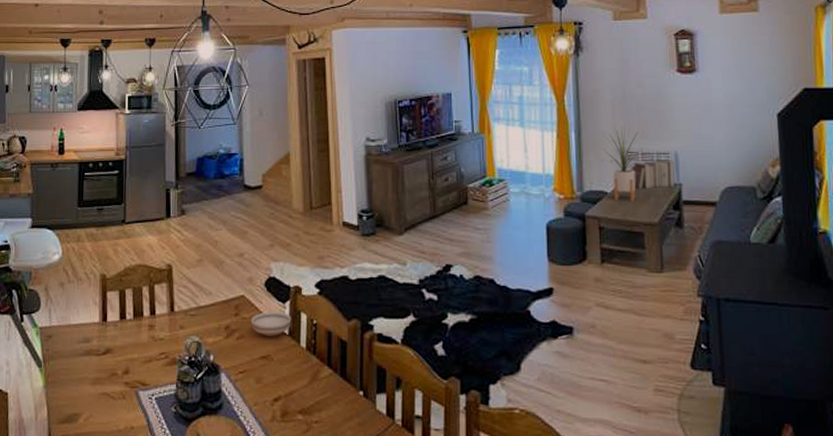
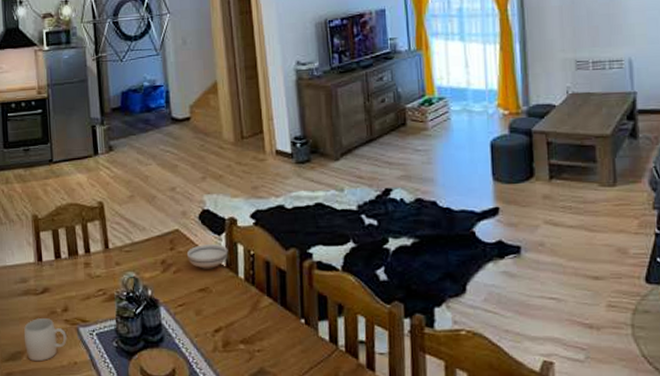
mug: none [82,379,126,425] -> present [23,317,67,362]
house plant: present [601,125,643,202] -> none [548,33,594,115]
books: present [631,160,675,190] -> none [580,67,629,101]

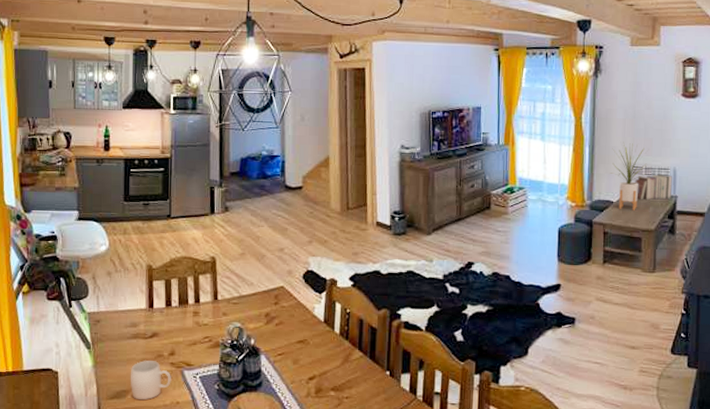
bowl: present [187,244,228,269] -> none [290,301,327,323]
house plant: none [548,33,594,115] -> present [610,142,647,210]
books: none [580,67,629,101] -> present [635,174,672,201]

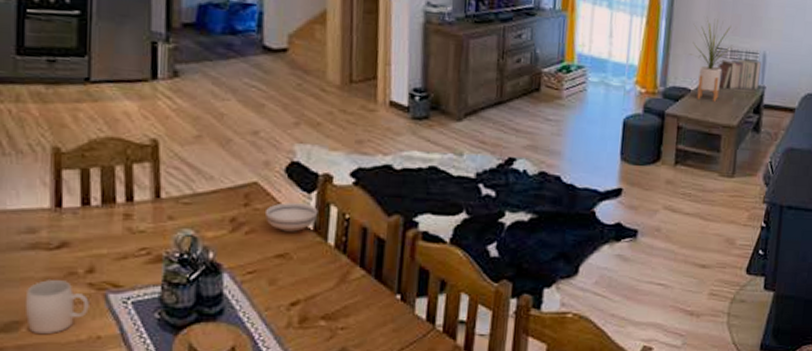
bowl: none [290,301,327,323] -> present [266,202,318,232]

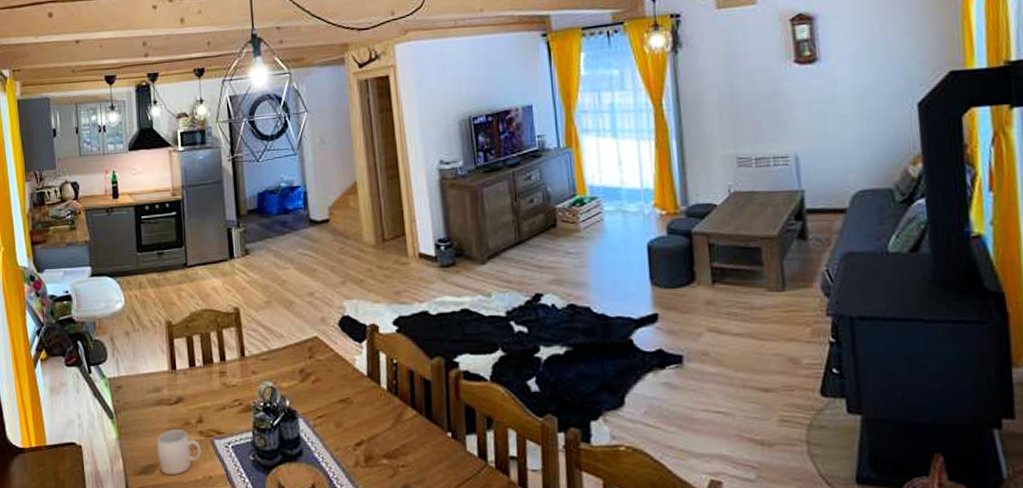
bowl: present [266,202,318,232] -> none [327,352,370,379]
house plant: present [689,16,733,102] -> none [707,128,757,215]
books: present [718,58,761,90] -> none [743,164,796,200]

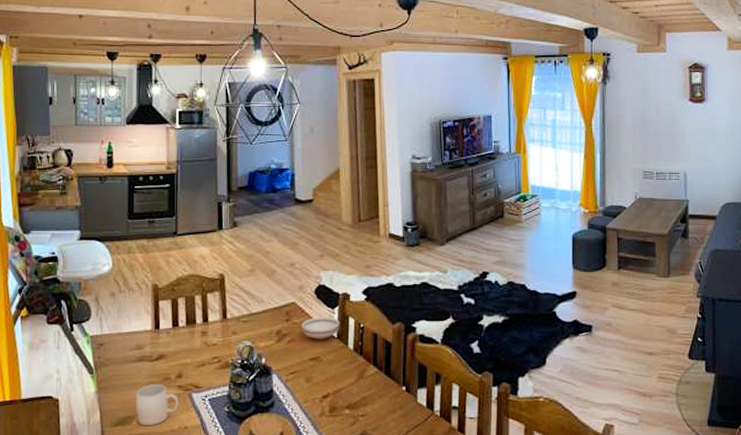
bowl: none [327,352,370,379] -> present [302,317,340,340]

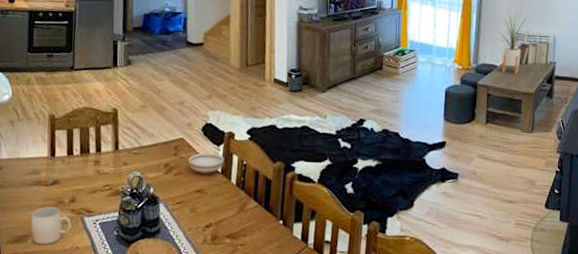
house plant: none [621,147,658,215] -> present [495,10,530,75]
books: none [646,179,683,205] -> present [518,41,552,66]

